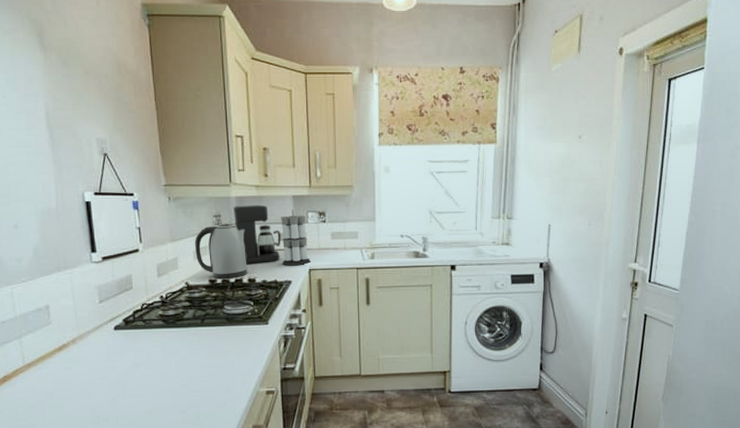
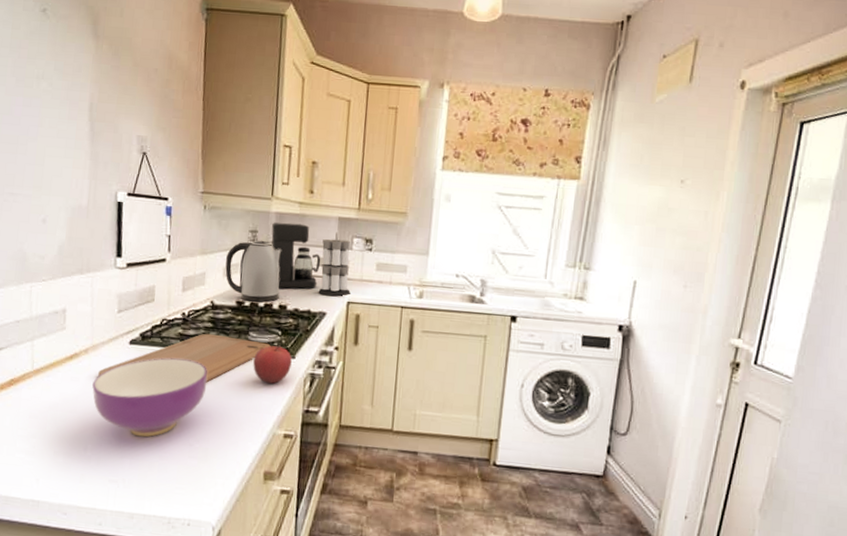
bowl: none [84,337,192,411] -> present [92,358,207,438]
chopping board: none [88,311,245,363] -> present [98,333,271,382]
fruit: none [231,314,266,349] -> present [253,345,292,384]

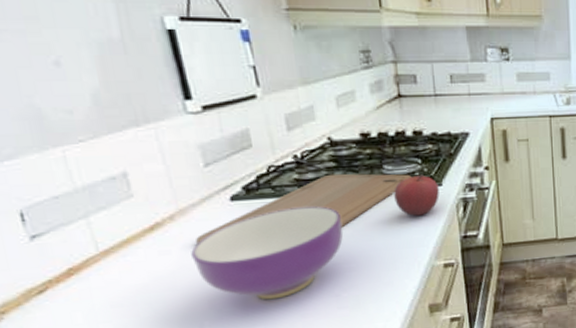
kettle: present [225,240,281,303] -> none [336,61,412,132]
coffee maker: present [271,222,321,289] -> none [387,37,454,112]
spice rack: present [318,232,351,297] -> none [452,43,493,115]

